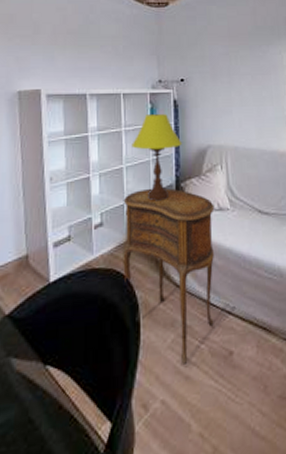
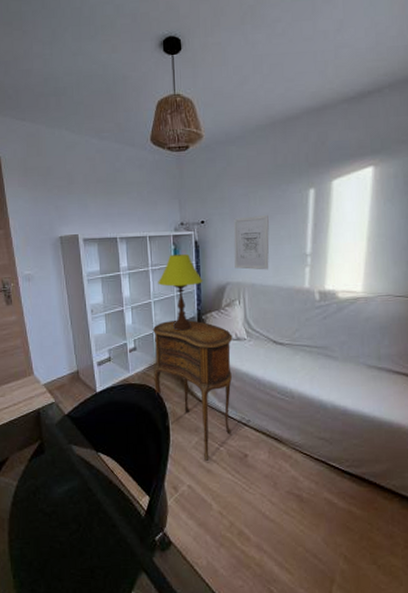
wall art: none [215,75,252,132] -> present [233,215,269,270]

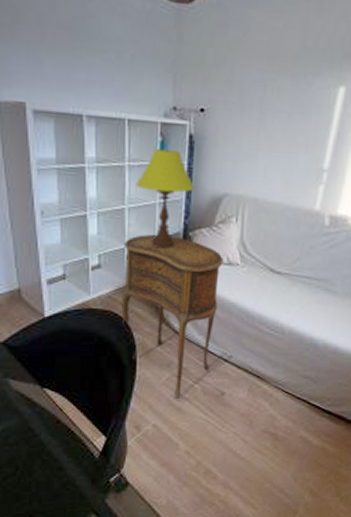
wall art: present [233,215,269,270] -> none [236,111,286,183]

